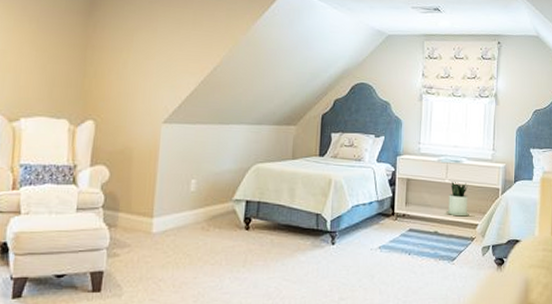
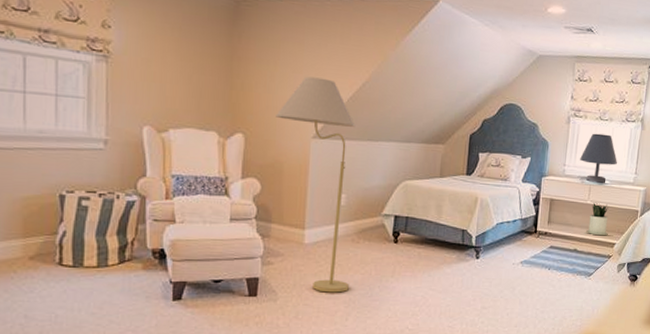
floor lamp: none [127,62,207,286] -> present [275,76,356,293]
table lamp: none [435,110,474,161] -> present [580,133,618,183]

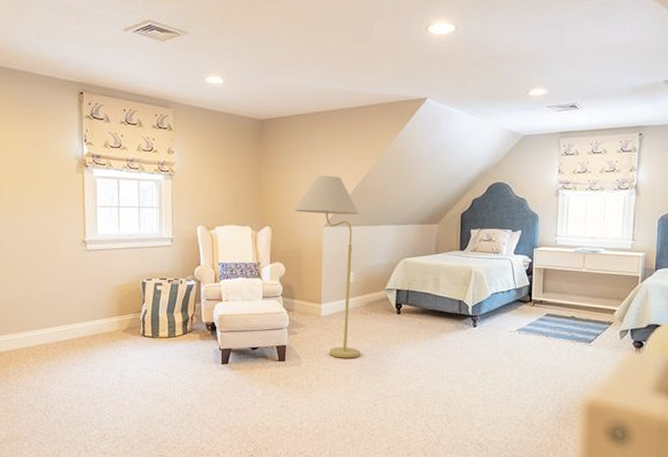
table lamp: present [580,133,618,183] -> none [572,203,613,251]
planter: present [586,202,610,236] -> none [583,270,607,303]

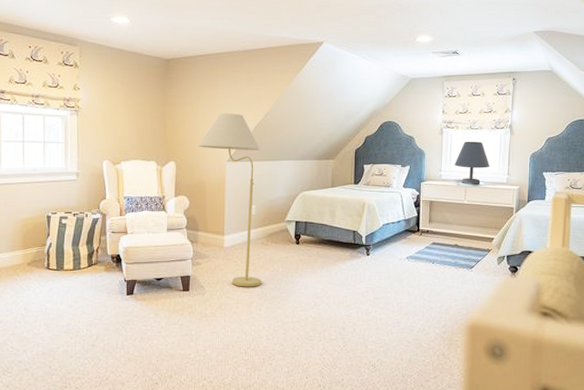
table lamp: none [572,203,613,251] -> present [454,141,490,184]

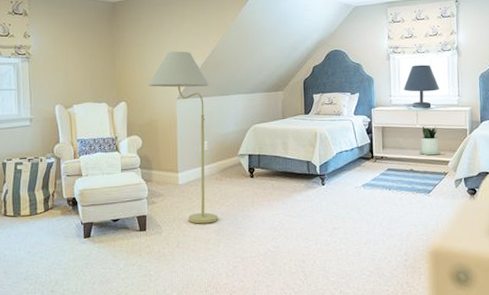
planter: none [465,202,486,232] -> present [419,125,441,156]

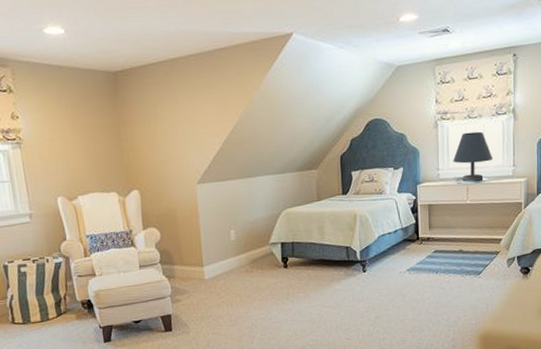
floor lamp: present [148,51,218,224] -> none [163,127,250,321]
planter: present [419,125,441,156] -> none [469,201,493,234]

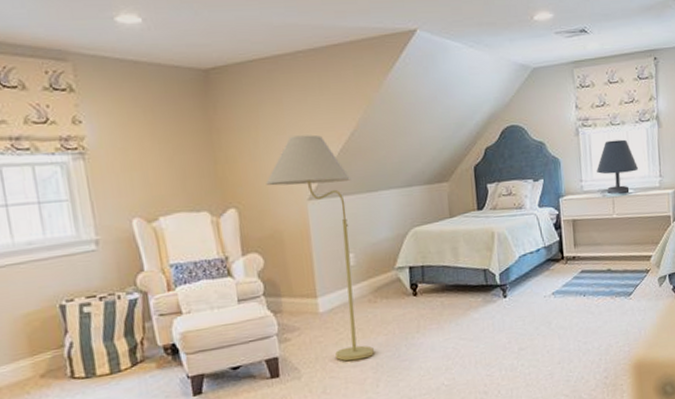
floor lamp: none [163,127,250,321] -> present [266,134,374,361]

